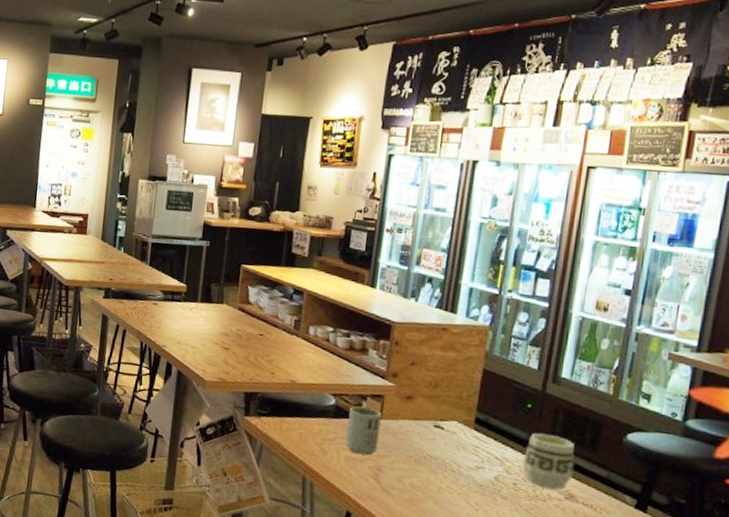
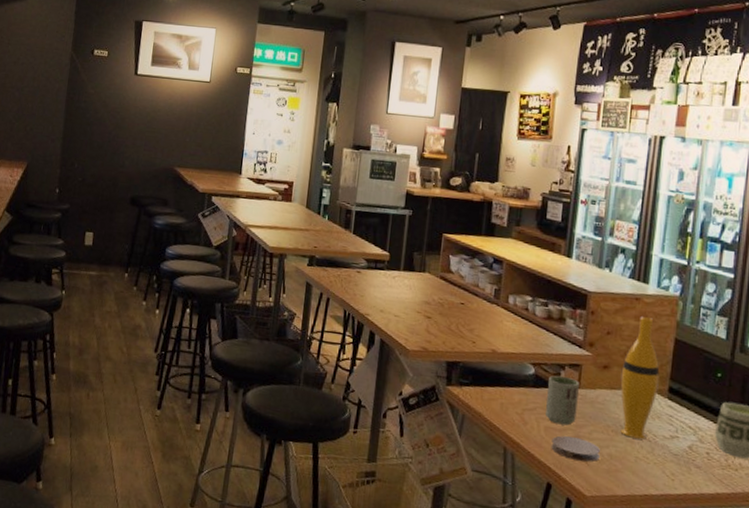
coaster: none [351,465,402,492] -> present [551,435,600,462]
vase: none [423,347,466,470] -> present [620,317,660,440]

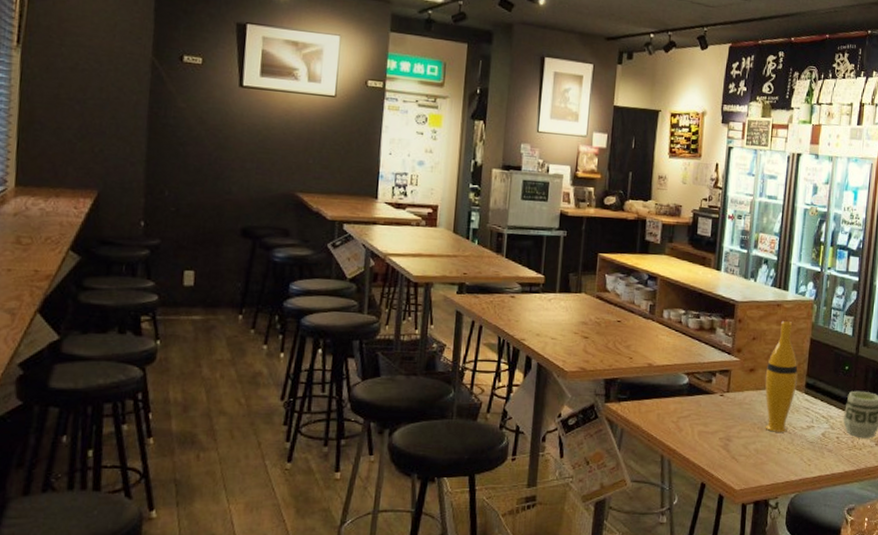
cup: present [545,375,579,426] -> none [699,382,729,428]
coaster: present [551,435,600,462] -> none [704,438,748,459]

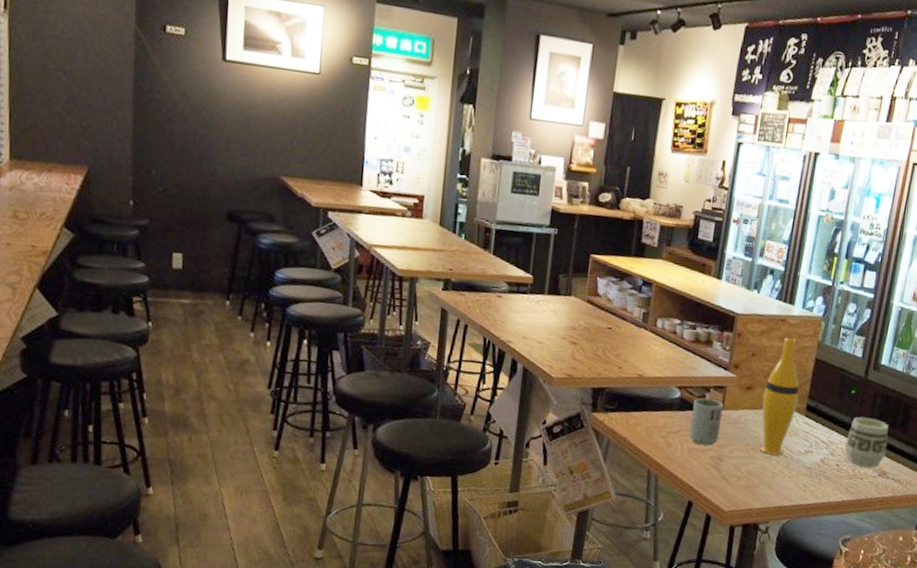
cup: none [699,382,729,428] -> present [689,398,723,446]

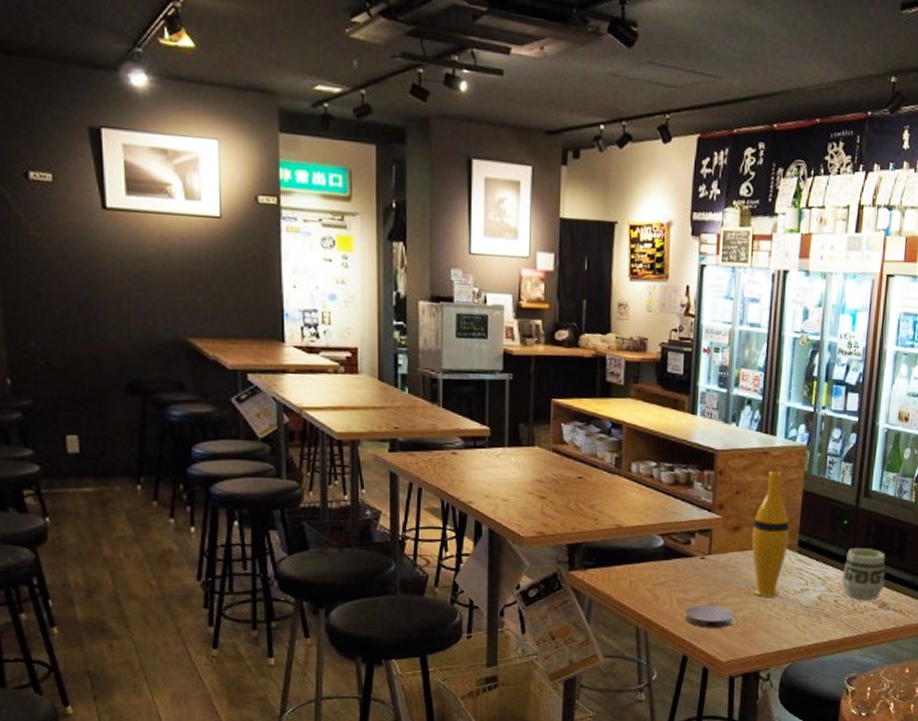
cup: present [689,398,723,446] -> none [677,543,710,594]
coaster: none [693,456,740,479] -> present [685,606,734,628]

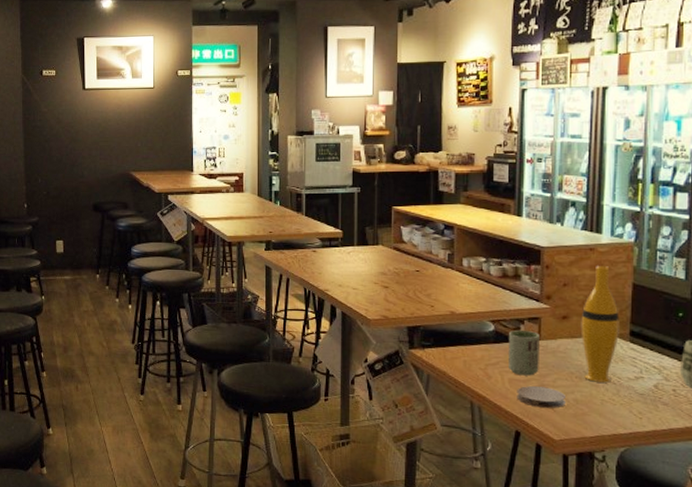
cup: none [677,543,710,594] -> present [507,329,540,376]

